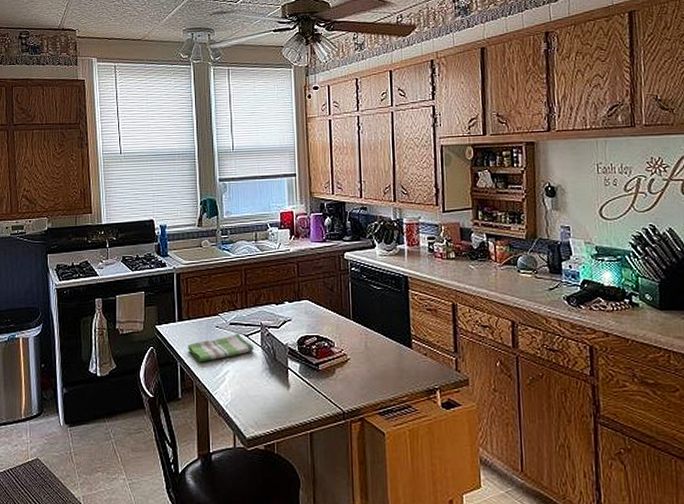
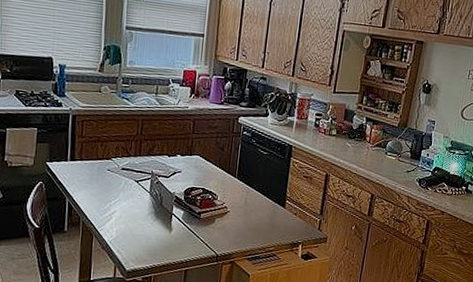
dish towel: present [188,333,255,362] -> none [78,178,143,201]

